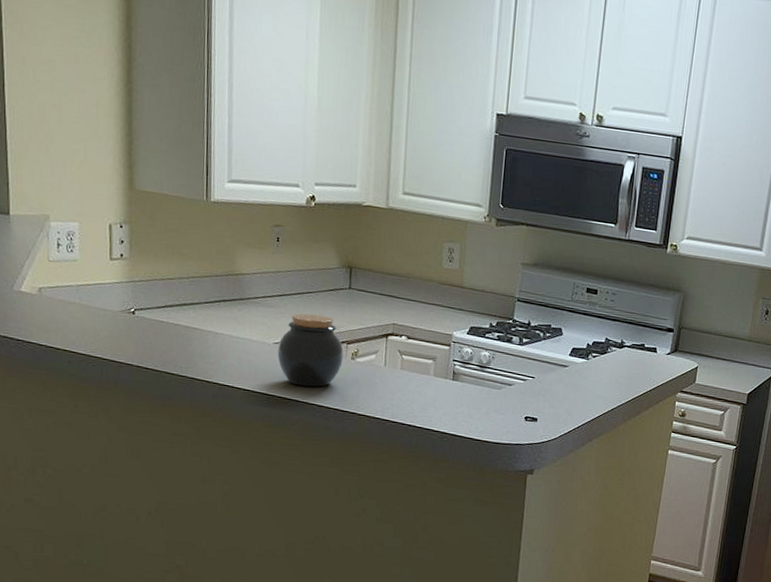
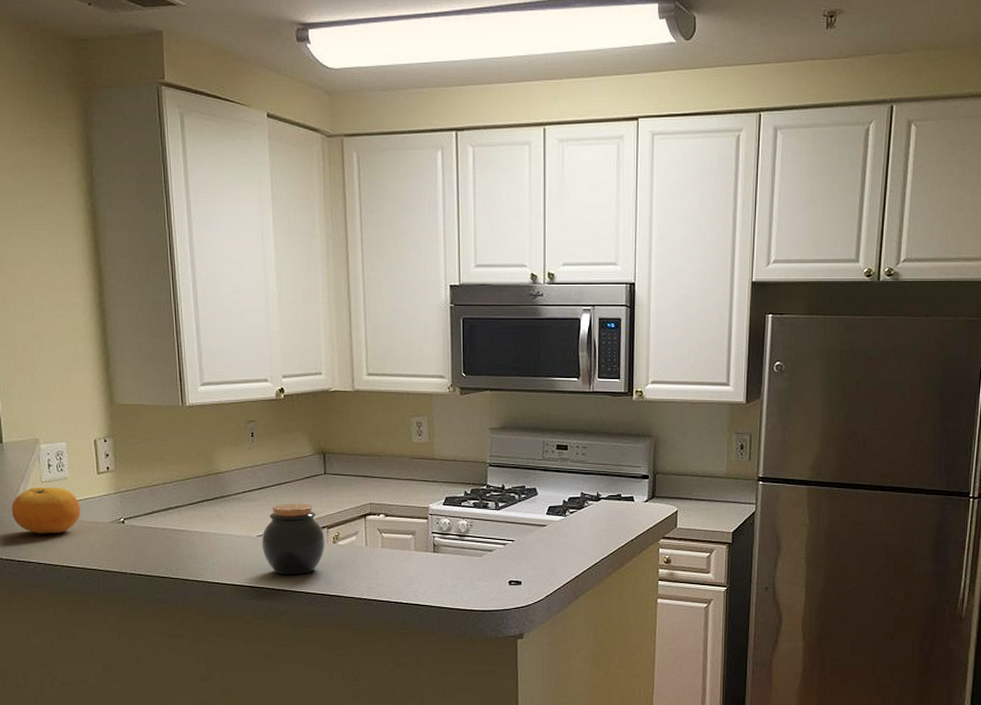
fruit: none [13,265,90,317] -> present [11,486,81,534]

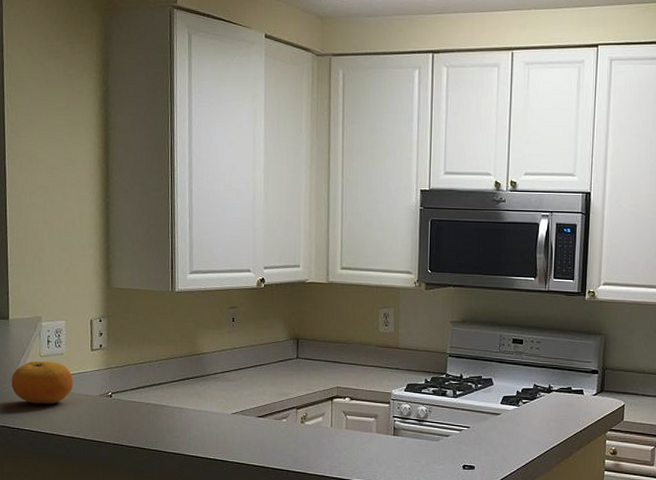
jar: present [261,504,325,575] -> none [235,384,294,451]

